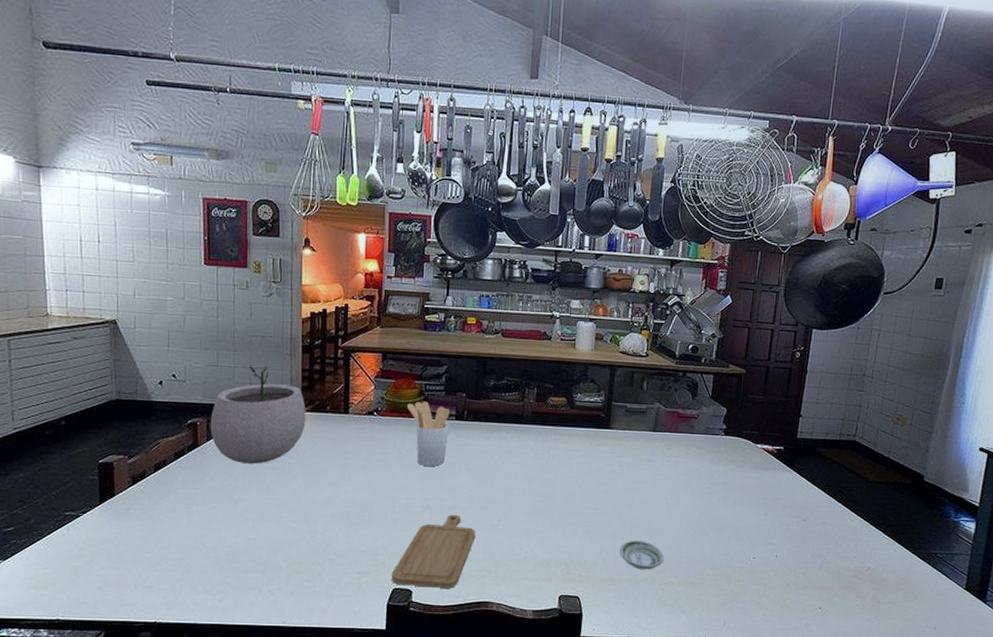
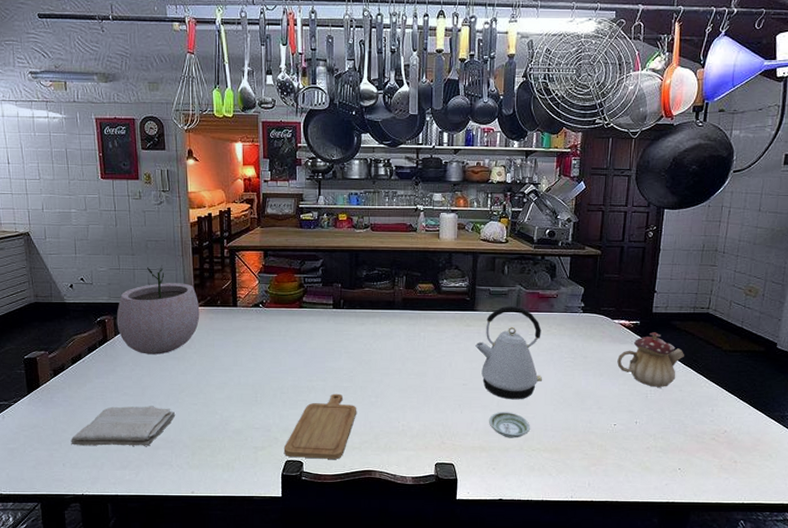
washcloth: none [146,521,271,568] -> present [71,406,176,446]
utensil holder: present [406,401,450,467] -> none [288,293,328,352]
kettle: none [608,424,680,528] -> present [475,305,543,400]
teapot: none [758,459,829,519] -> present [617,332,684,387]

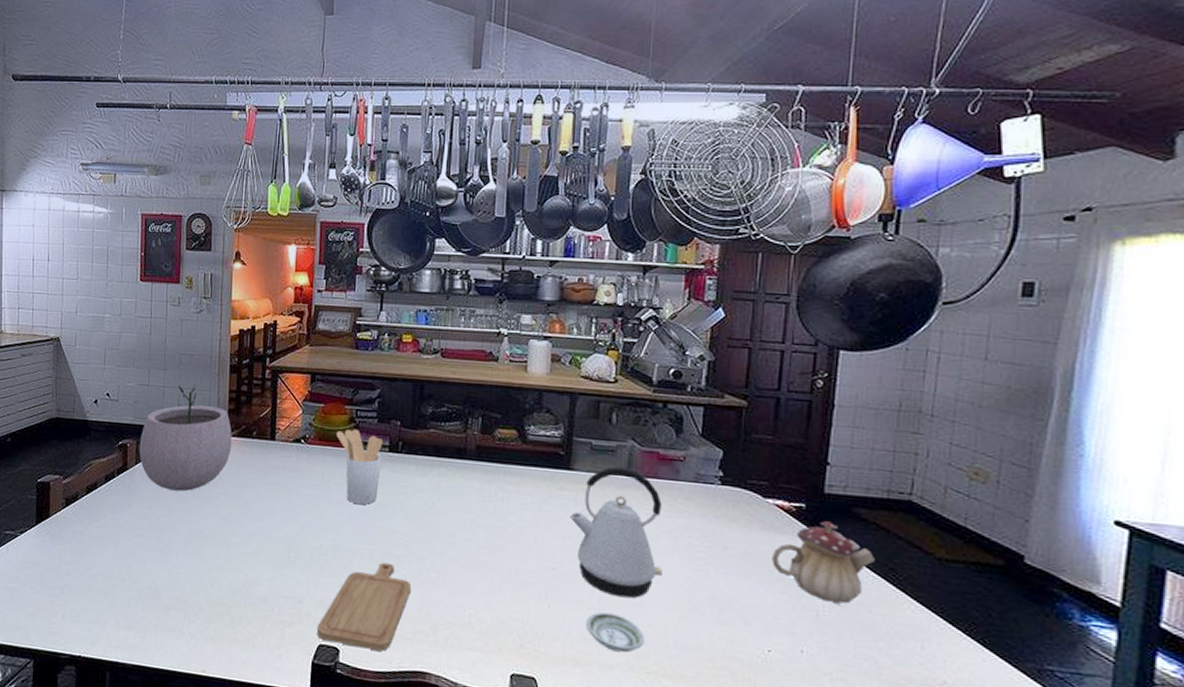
washcloth: present [71,406,176,446] -> none [74,550,193,605]
utensil holder: none [288,293,328,352] -> present [335,429,383,505]

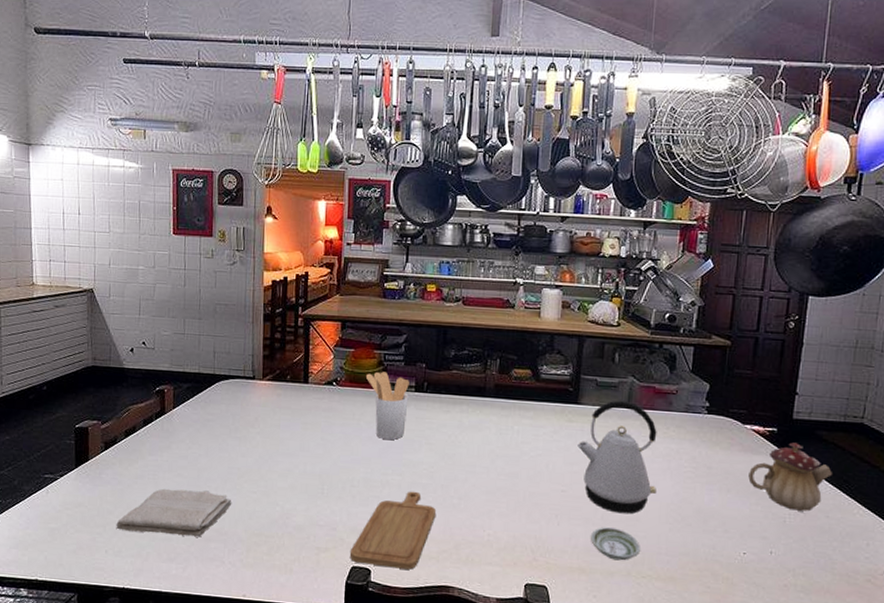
washcloth: none [74,550,193,605] -> present [116,488,232,537]
plant pot: present [139,384,233,492] -> none [176,332,267,433]

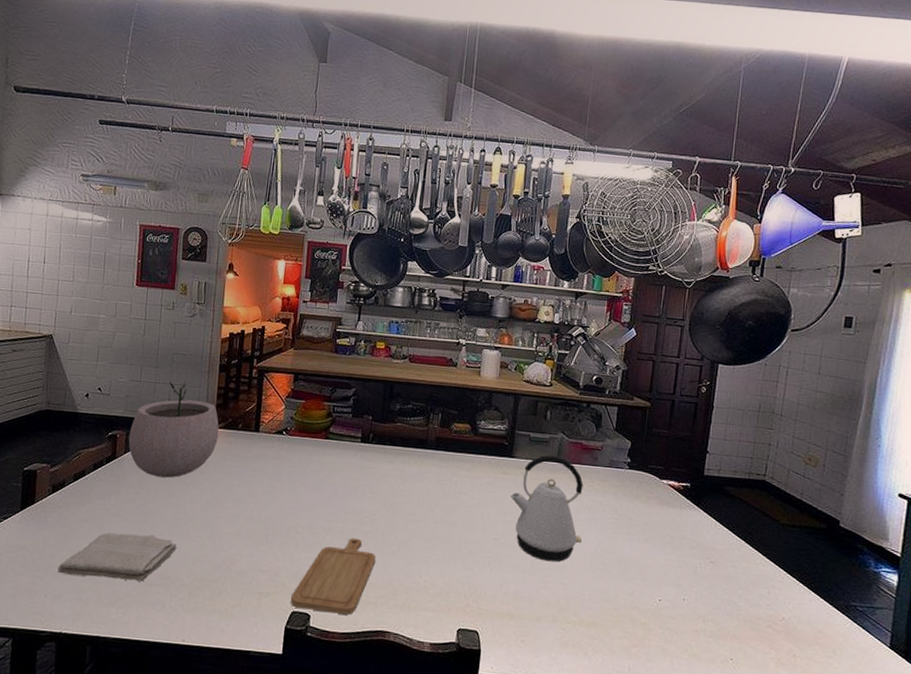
plant pot: none [176,332,267,433] -> present [128,381,219,478]
utensil holder: present [365,371,409,441] -> none [314,422,356,489]
saucer: present [590,527,640,561] -> none [519,574,566,607]
teapot: present [748,442,832,512] -> none [664,497,738,561]

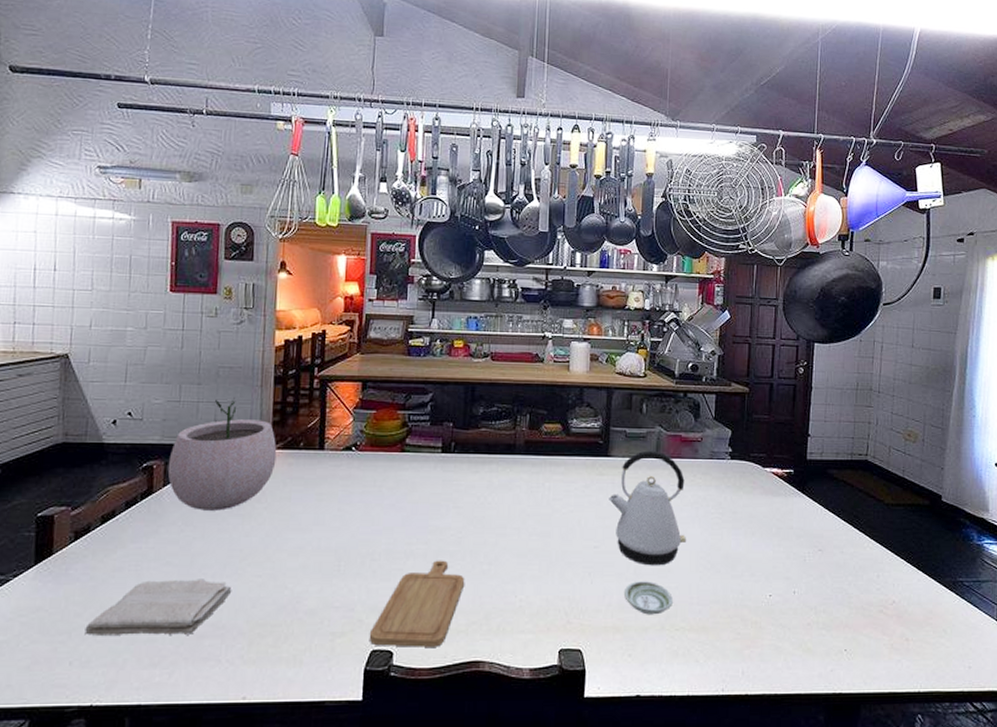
saucer: none [519,574,566,607] -> present [623,581,673,615]

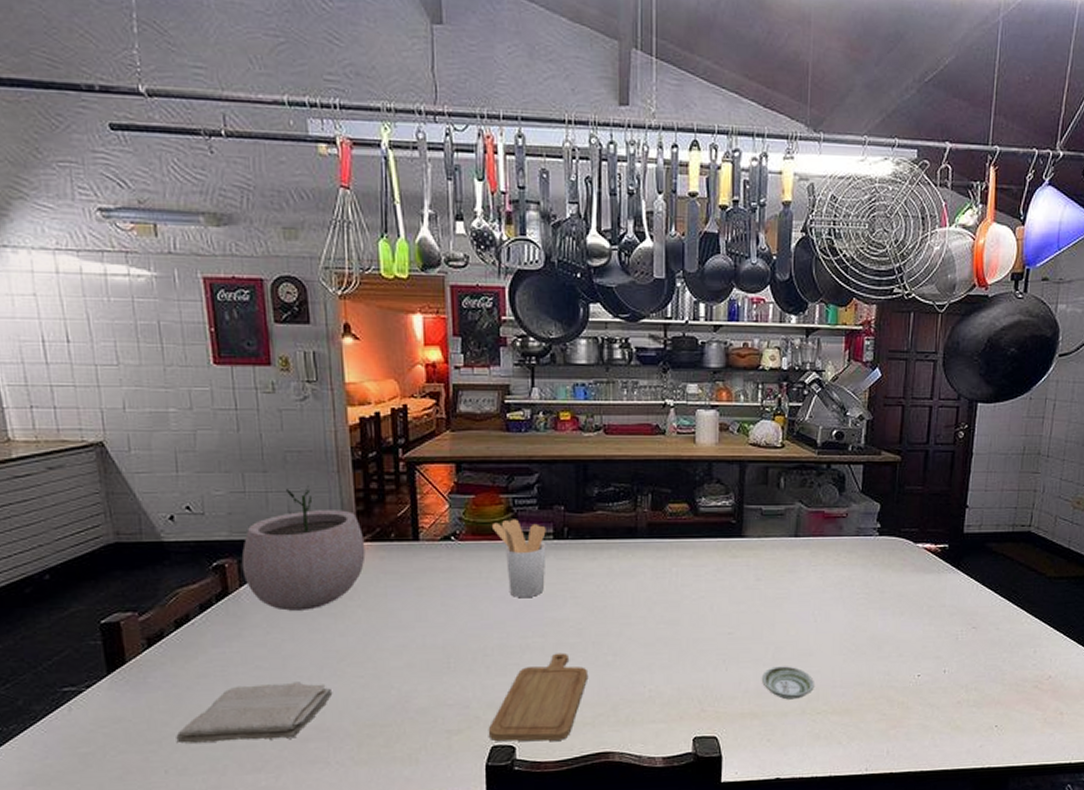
utensil holder: none [388,433,436,507] -> present [491,519,546,598]
kettle: present [609,450,687,566] -> none [743,529,830,651]

